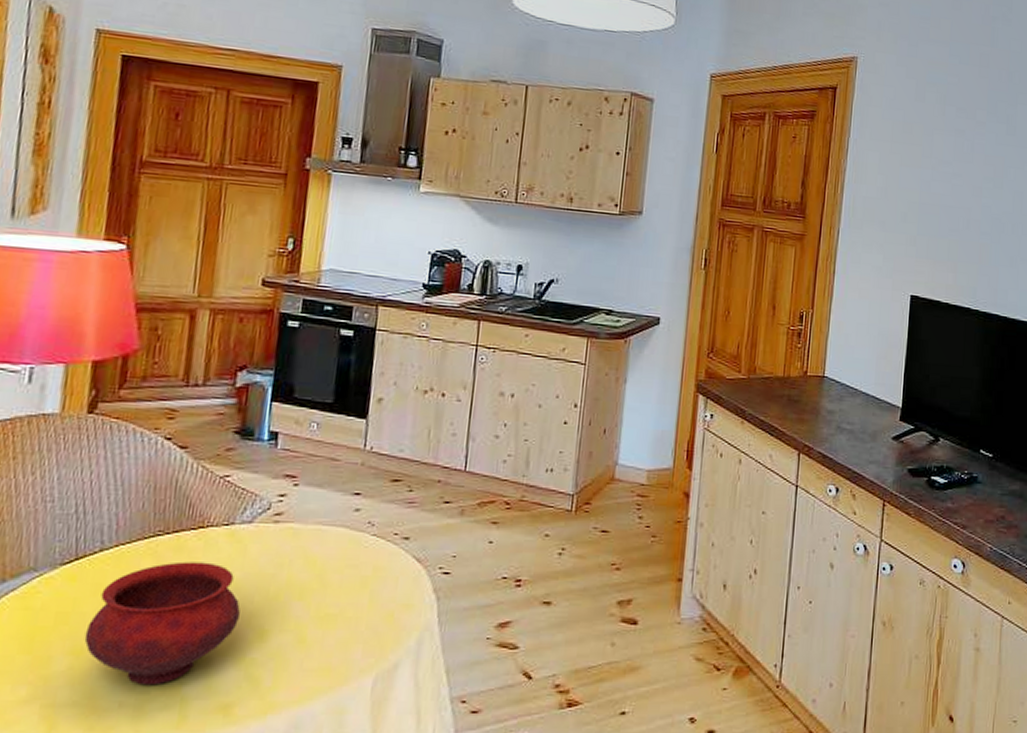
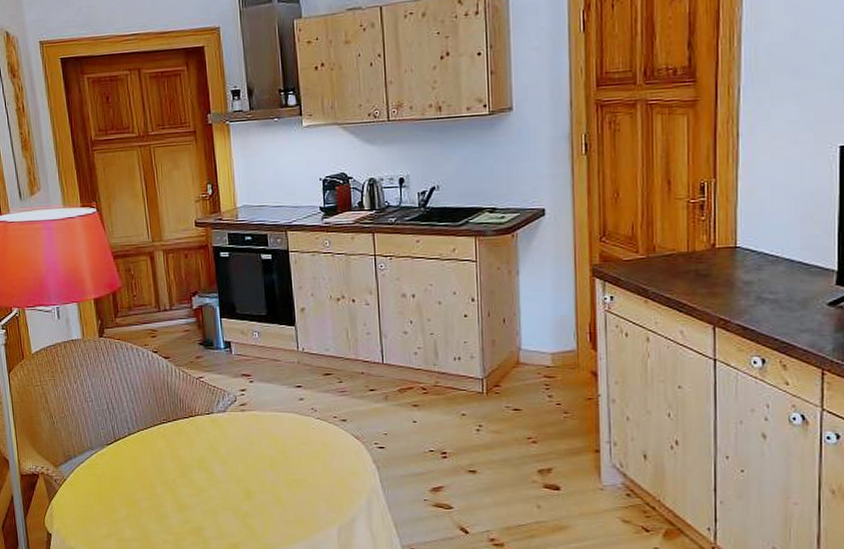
bowl: present [84,561,240,686] -> none [132,441,231,529]

